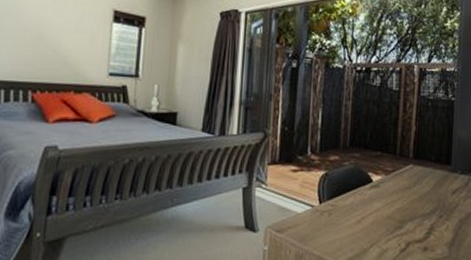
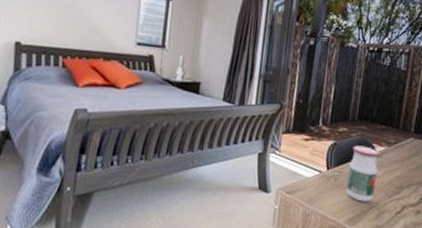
jar: none [341,175,377,239] -> present [346,145,379,202]

